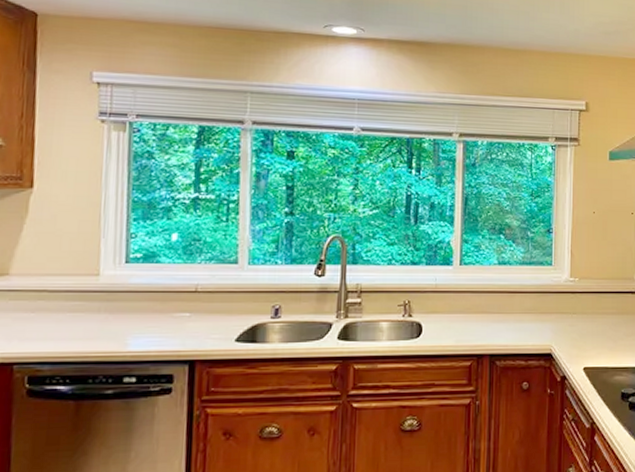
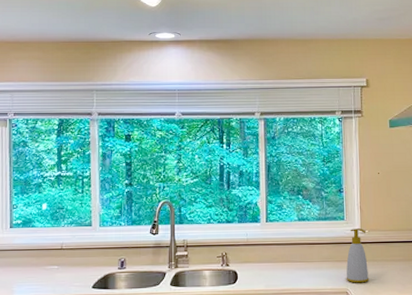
soap bottle: none [550,274,577,339] -> present [346,227,370,283]

